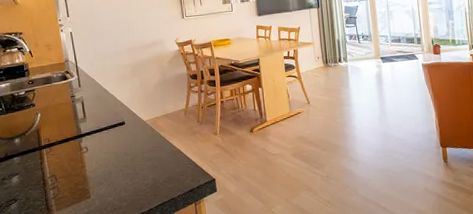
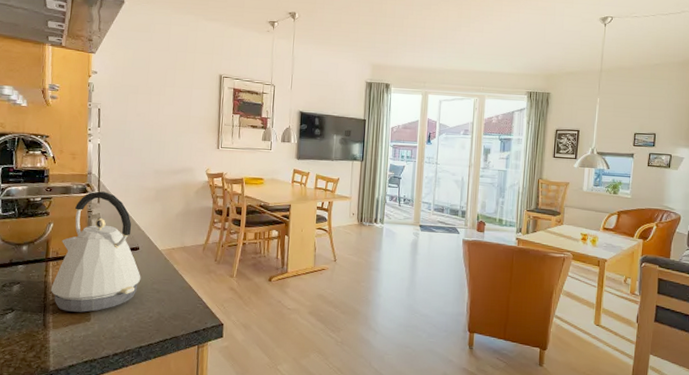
kettle: none [49,75,132,193] -> present [51,191,141,312]

